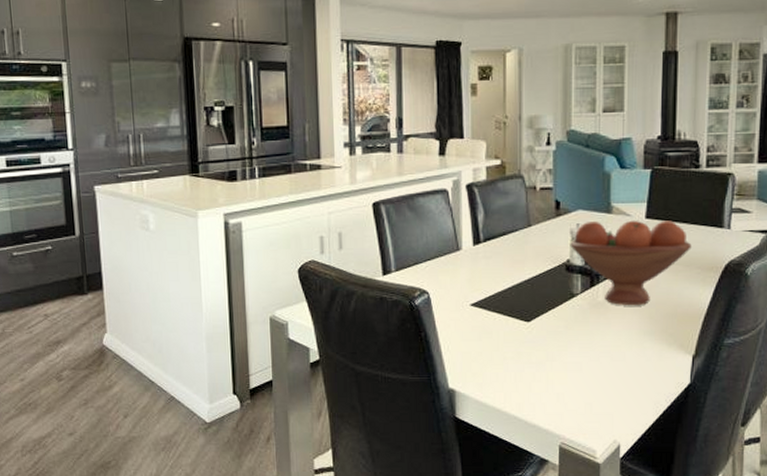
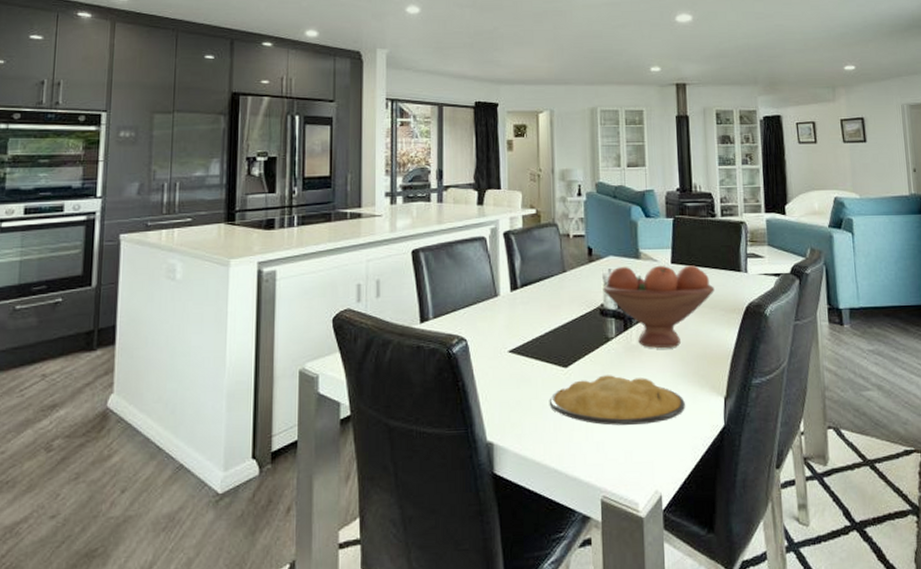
plate: none [511,330,650,378] -> present [550,375,685,426]

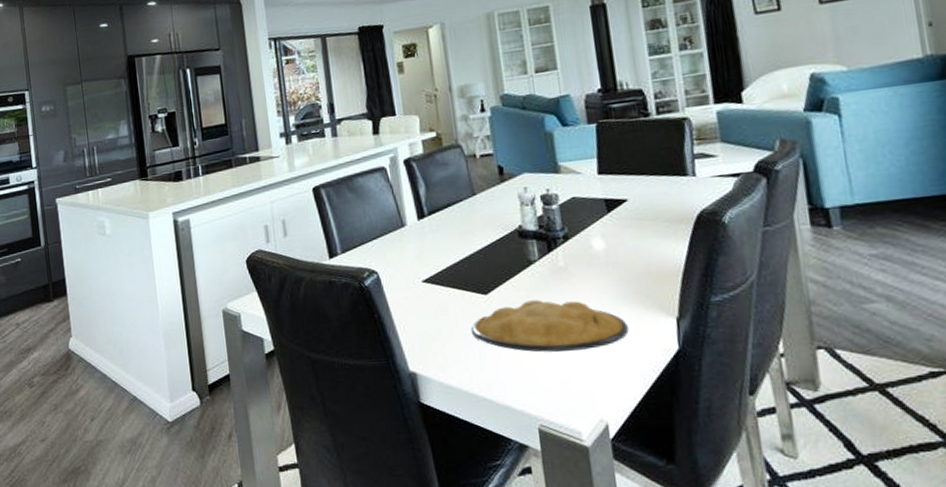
fruit bowl: present [603,265,715,349] -> none [519,174,655,269]

